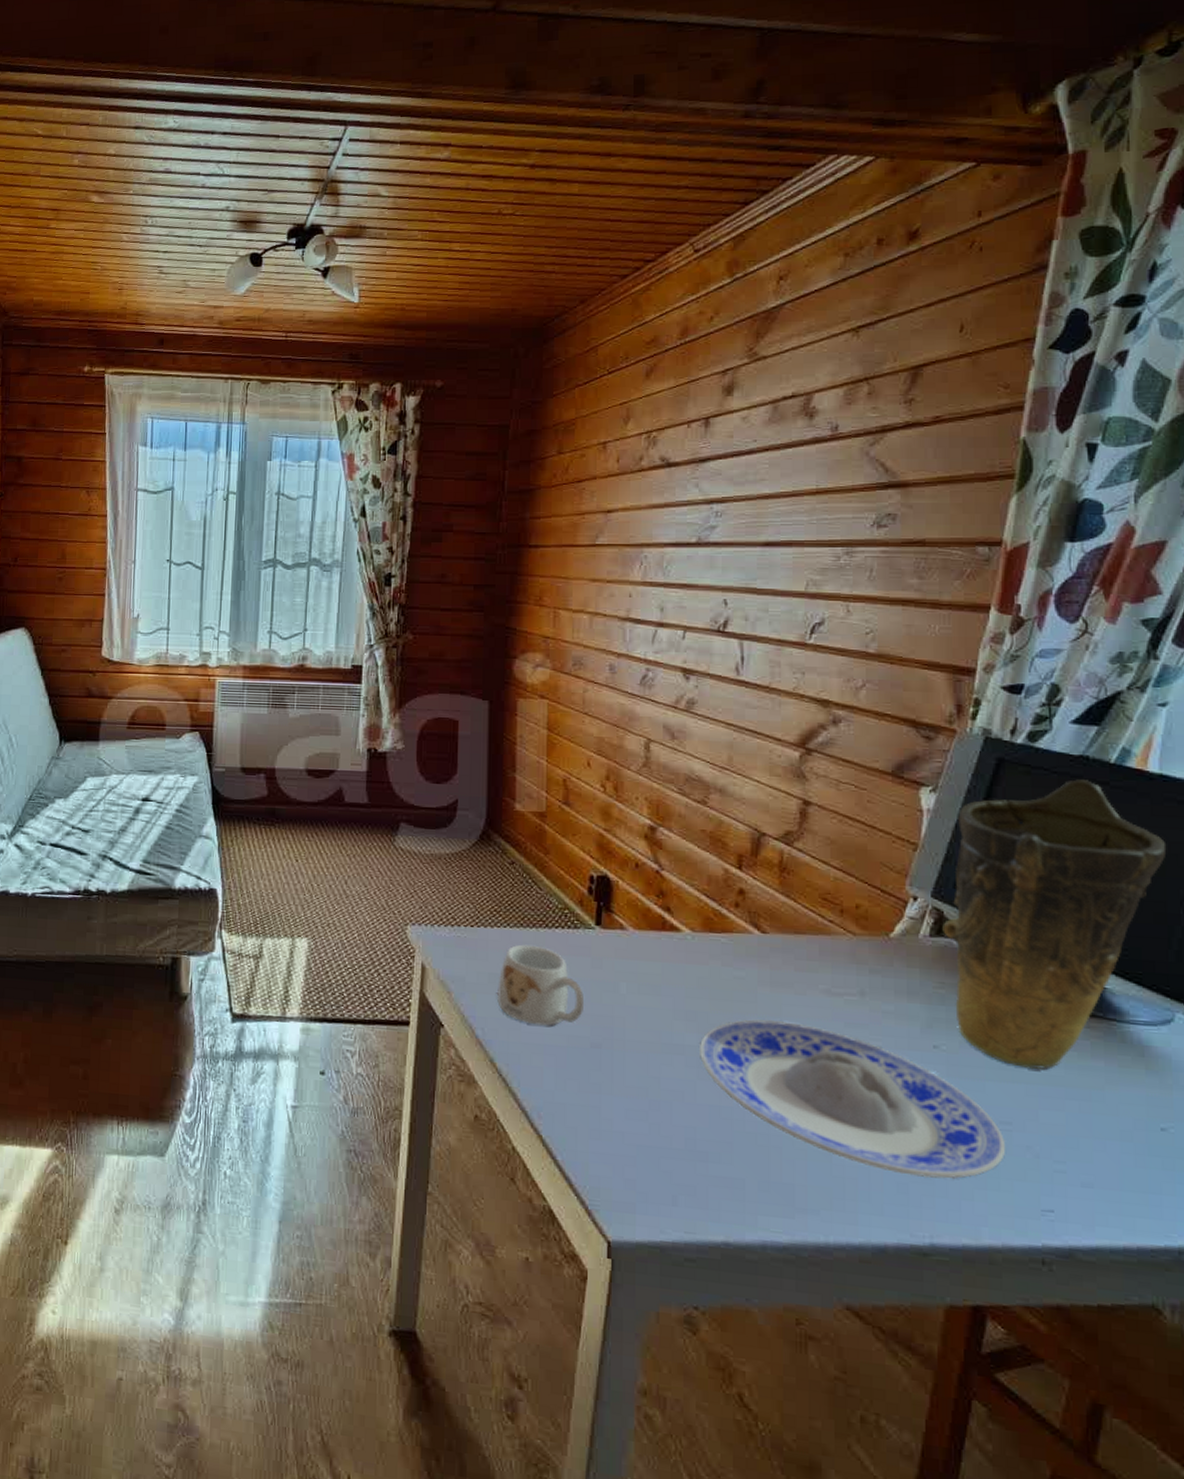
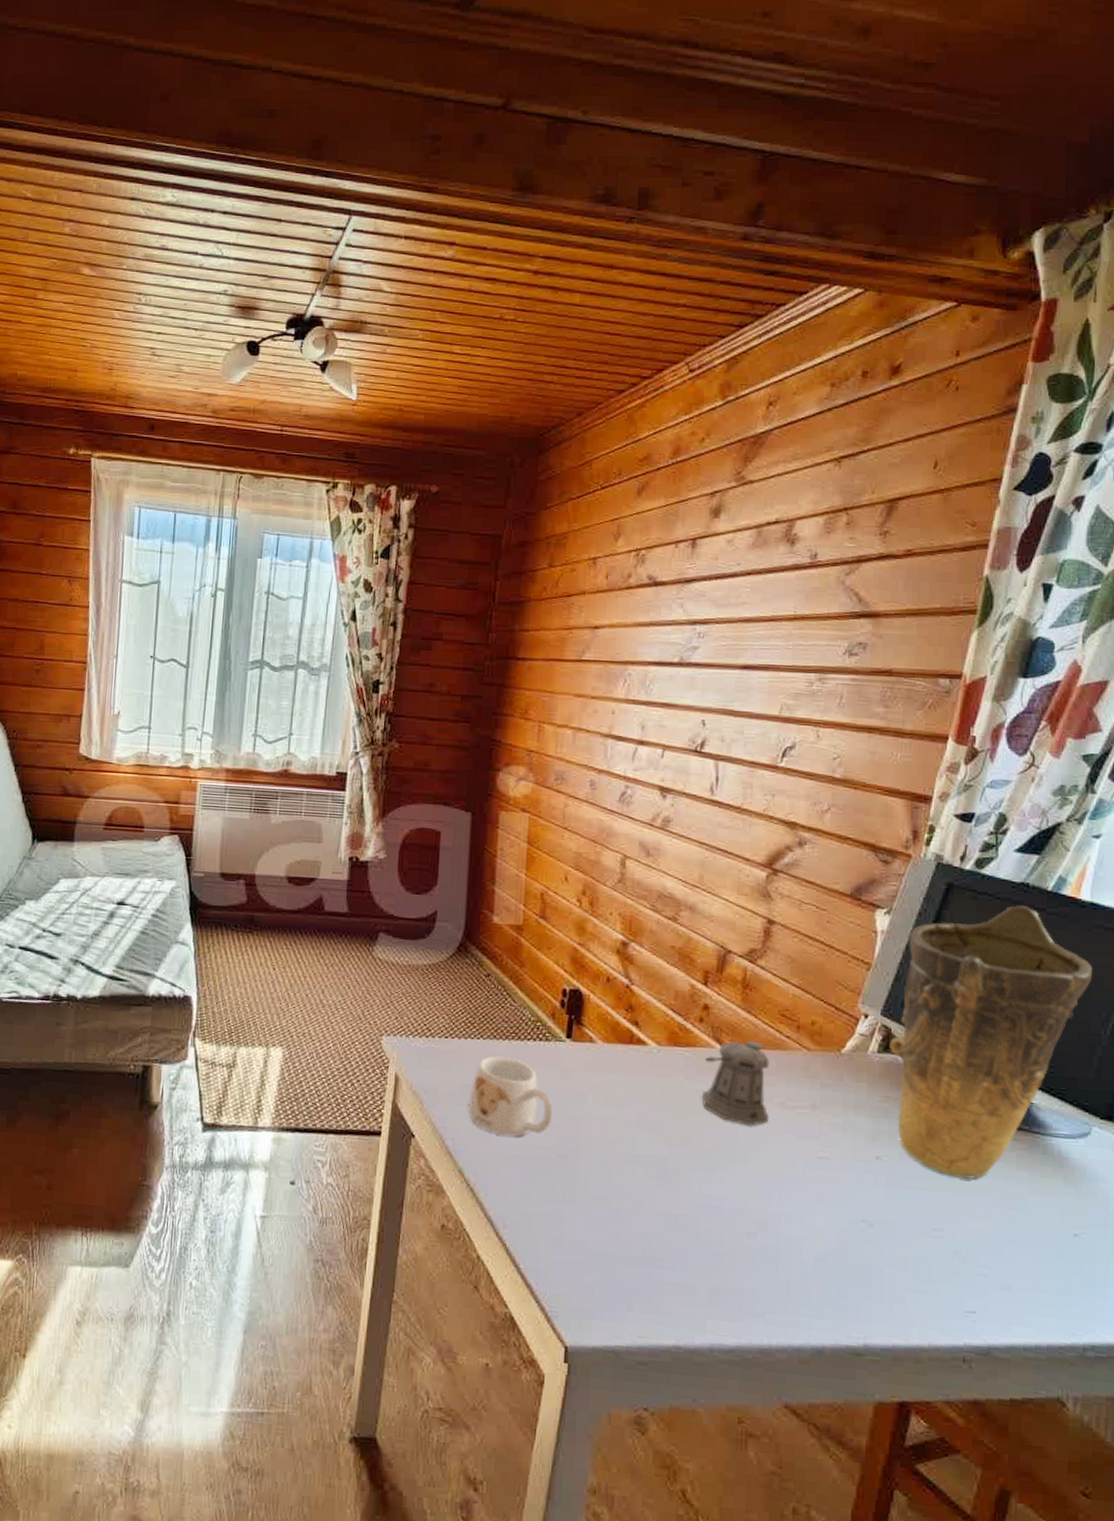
plate: present [700,1019,1006,1179] -> none [660,1131,937,1283]
pepper shaker: none [741,925,814,1014] -> present [701,1040,770,1126]

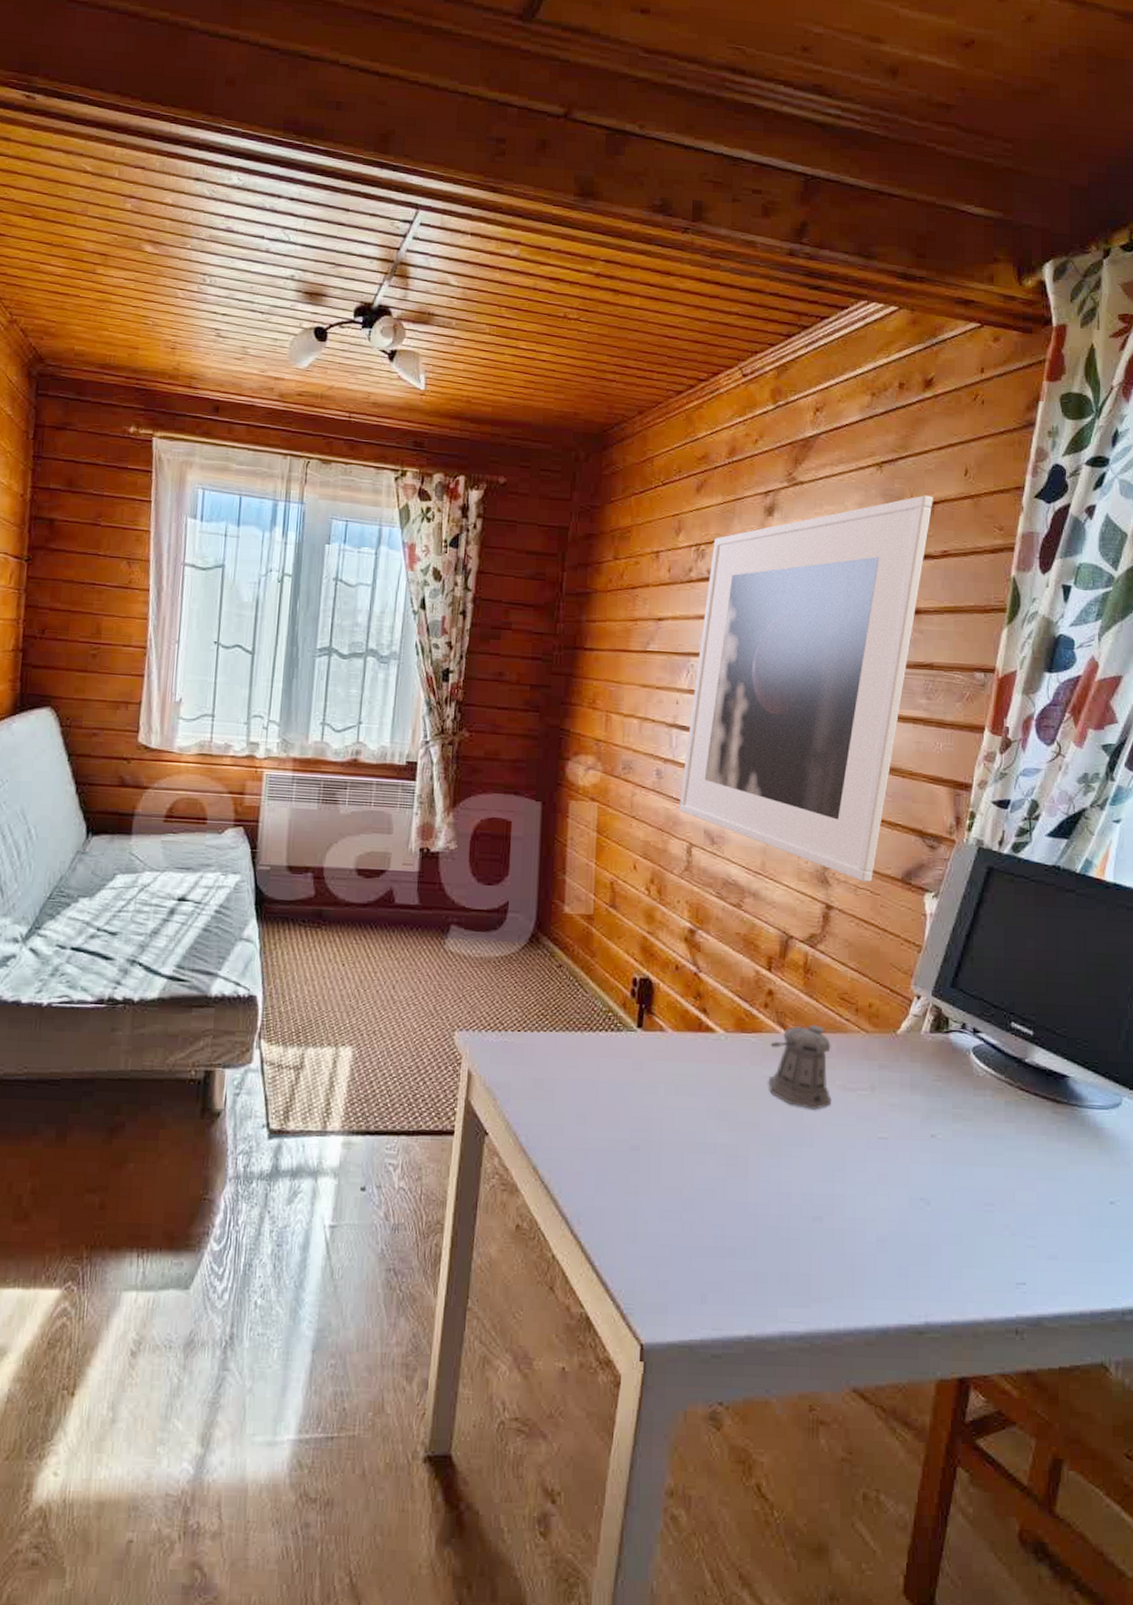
mug: present [468,1056,552,1137] -> none [542,1048,624,1130]
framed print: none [612,491,897,897] -> present [678,495,933,882]
vase: present [889,905,1093,1180] -> none [941,887,1118,1154]

